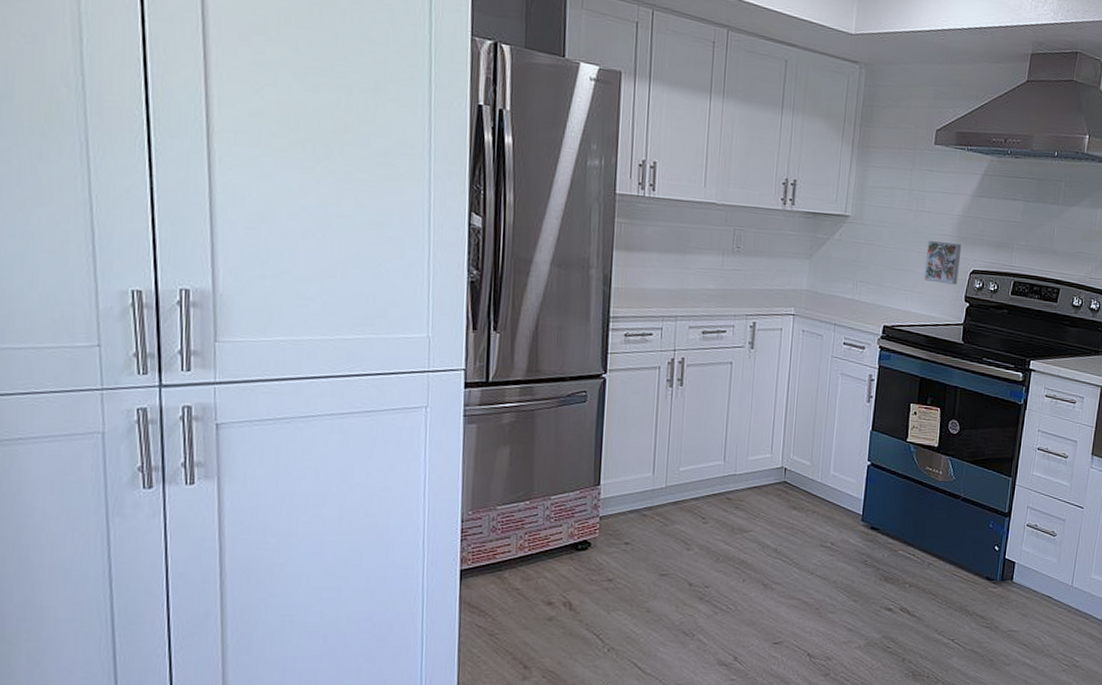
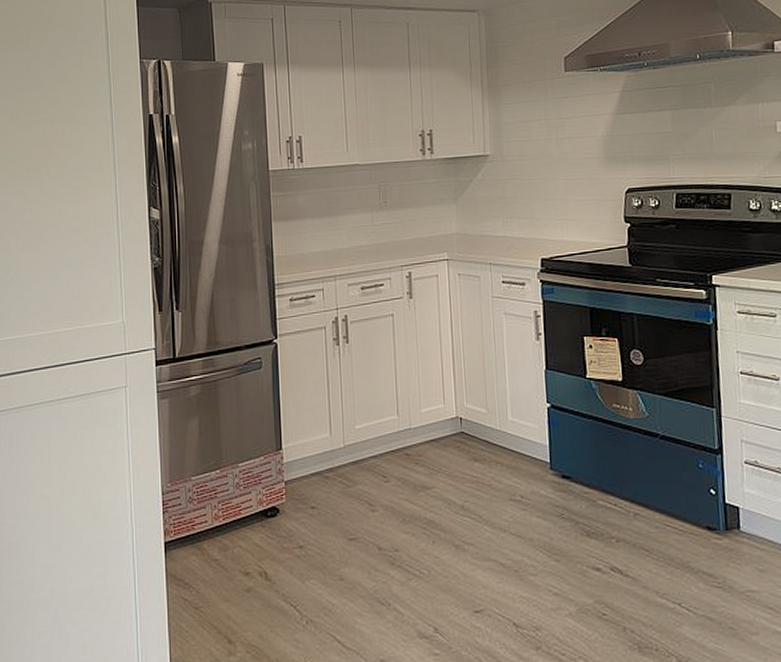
decorative tile: present [923,241,962,285] -> none [574,165,614,207]

